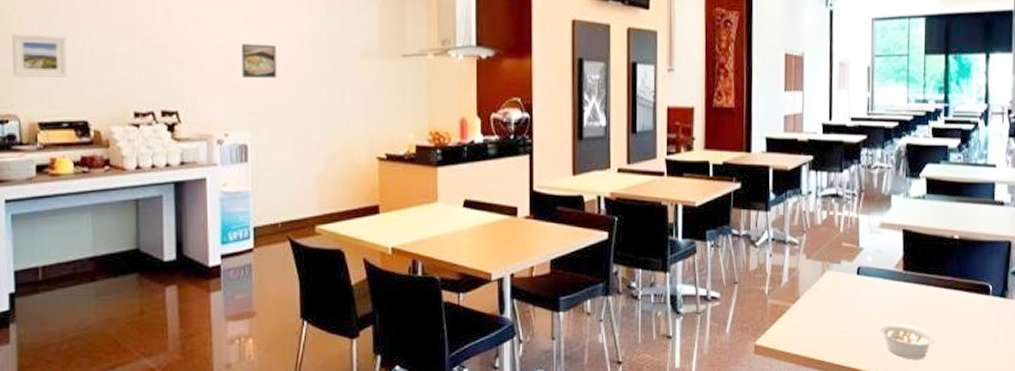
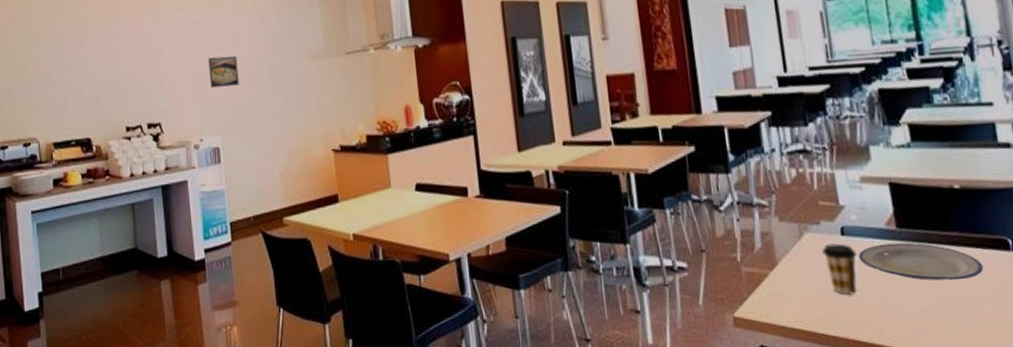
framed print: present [11,34,67,77] -> none [29,67,73,106]
coffee cup: none [839,282,868,328] -> present [822,243,858,295]
plate: none [868,284,967,319] -> present [858,242,984,281]
legume: present [880,325,936,359] -> none [878,289,950,328]

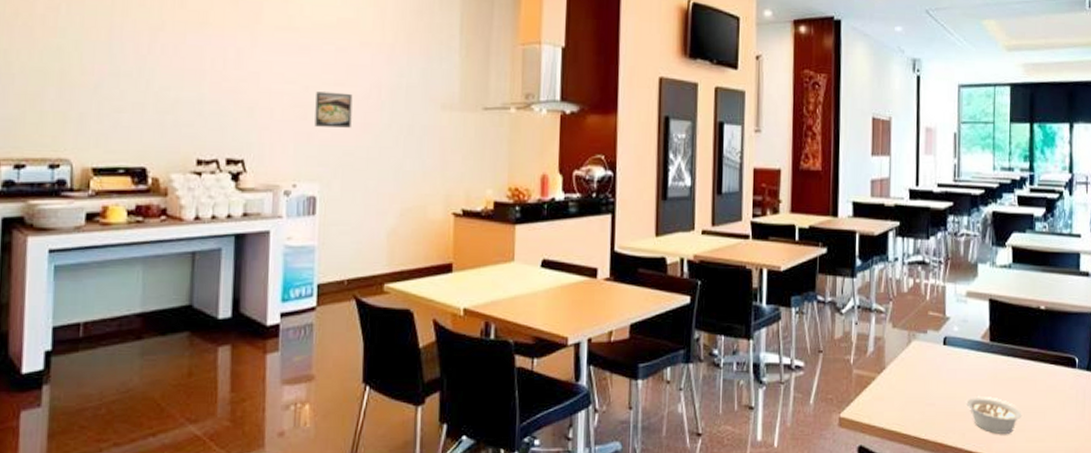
coffee cup: present [822,243,858,295] -> none [925,352,955,401]
plate: present [858,242,984,281] -> none [954,355,1054,392]
legume: none [878,289,950,328] -> present [966,398,1022,434]

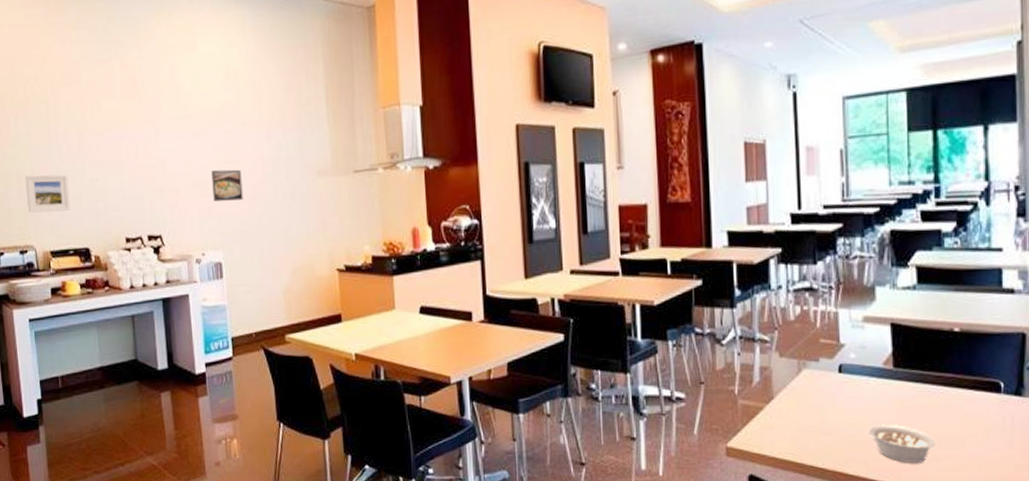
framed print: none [69,74,130,121] -> present [24,174,71,213]

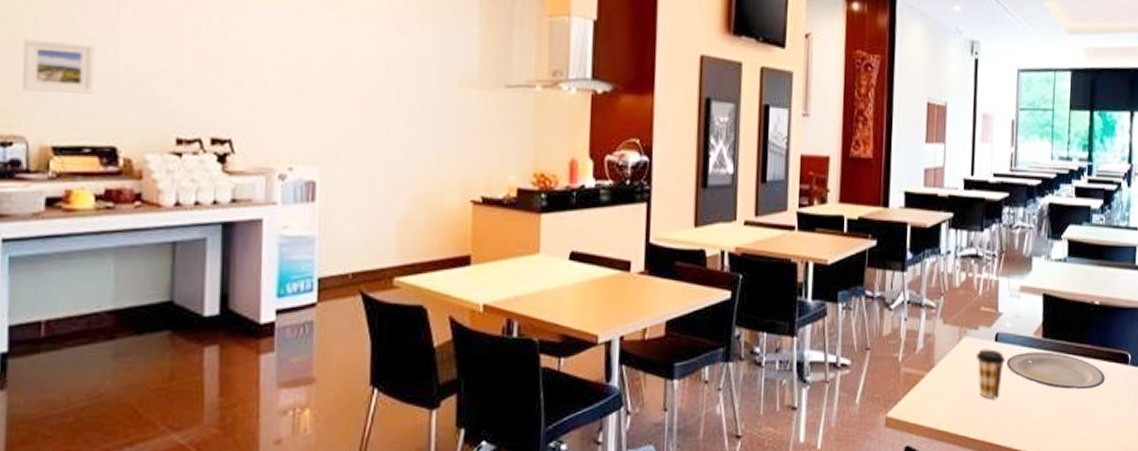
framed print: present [211,169,243,201] -> none [313,64,357,105]
coffee cup: none [818,380,853,430] -> present [976,349,1006,399]
plate: none [853,382,974,420] -> present [1006,352,1106,390]
legume: present [868,426,936,463] -> none [1016,396,1073,432]

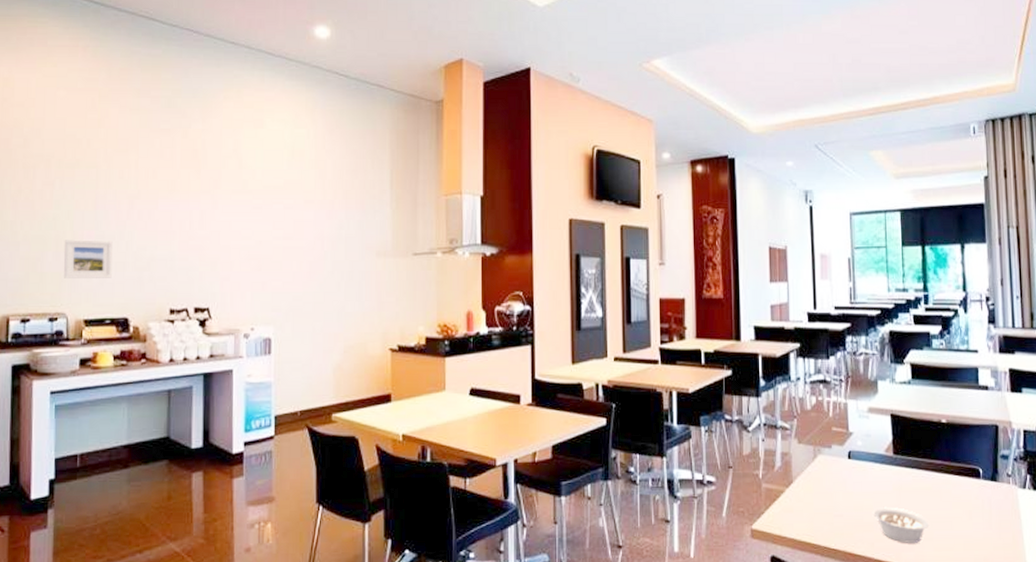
coffee cup: present [976,349,1006,399] -> none [831,466,860,512]
plate: present [1006,352,1106,390] -> none [860,467,959,503]
legume: none [1016,396,1073,432] -> present [873,509,929,543]

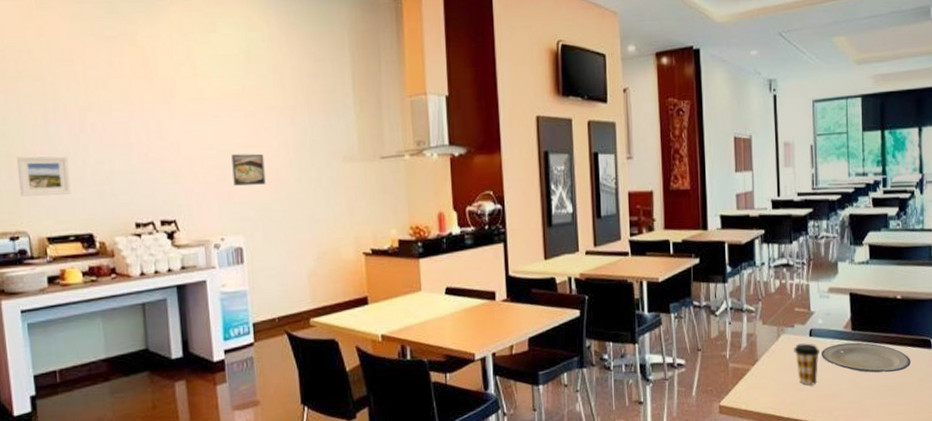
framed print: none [268,245,299,276] -> present [231,153,266,186]
coffee cup: none [831,466,860,512] -> present [794,343,820,385]
plate: none [860,467,959,503] -> present [820,342,912,373]
legume: present [873,509,929,543] -> none [832,380,884,411]

